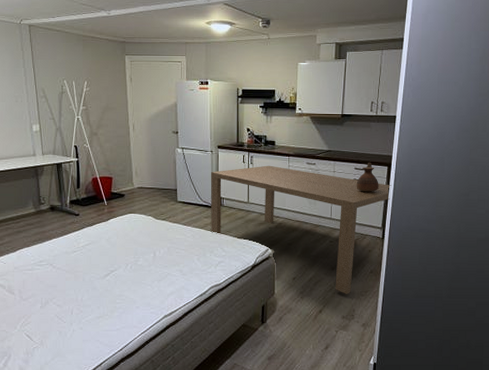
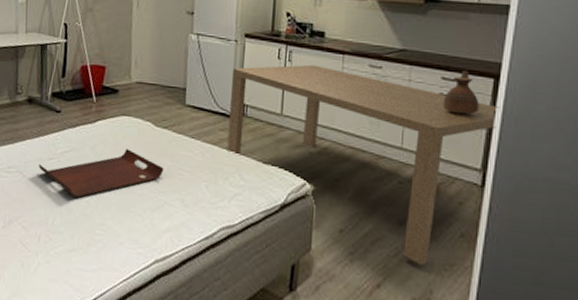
serving tray: none [66,238,165,278] -> present [39,149,164,198]

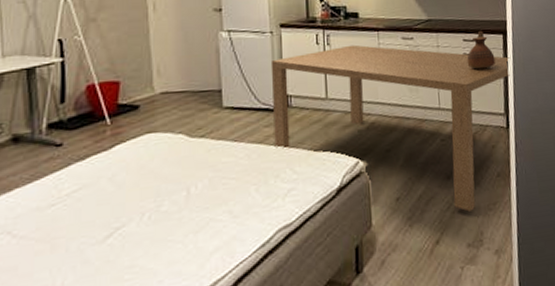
serving tray: present [39,149,164,198] -> none [36,170,205,244]

